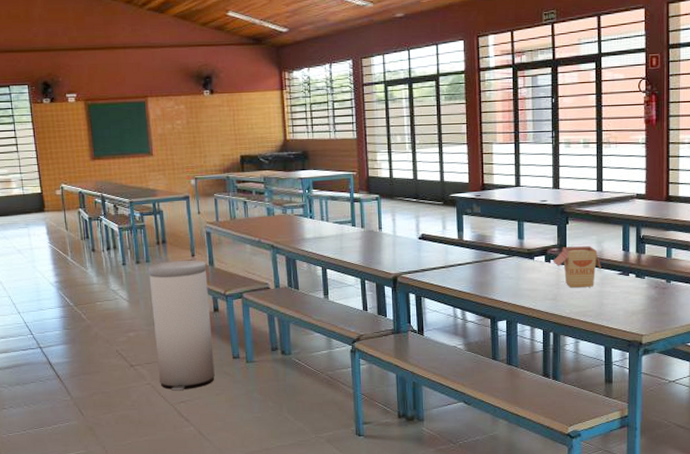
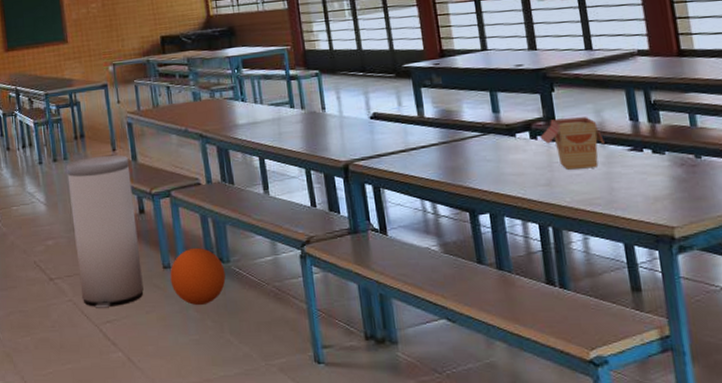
ball: none [238,341,287,389] -> present [170,247,226,305]

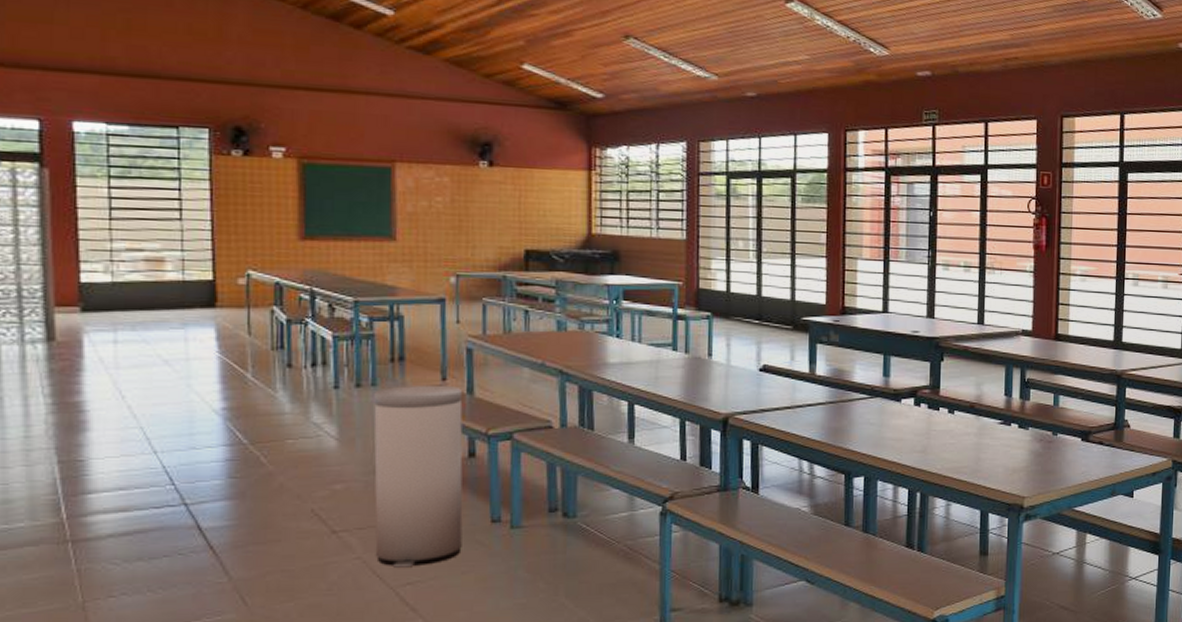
ball: present [170,247,226,305] -> none [499,499,569,564]
food container: present [540,117,605,170] -> none [923,388,980,438]

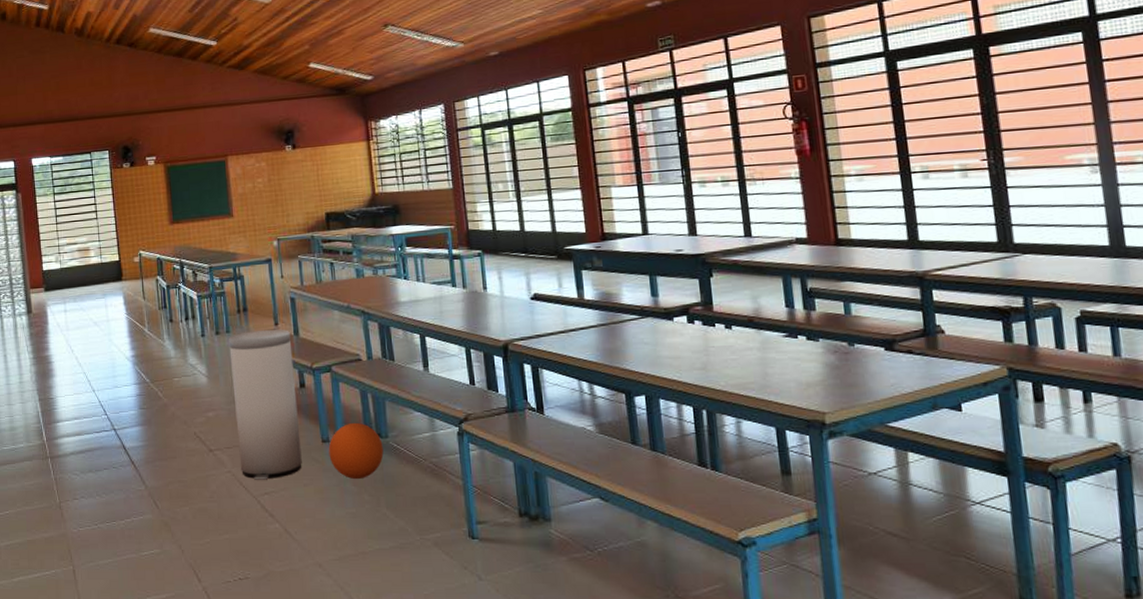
ball: none [499,499,569,564] -> present [328,422,384,479]

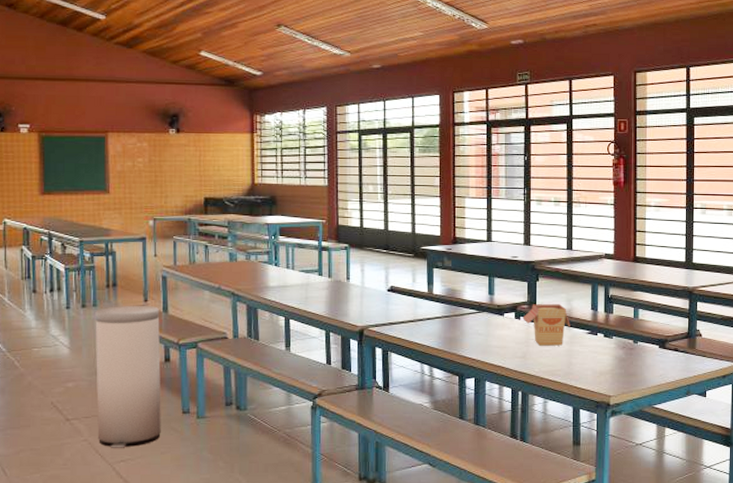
ball: present [328,422,384,479] -> none [188,395,241,447]
food container: none [697,303,760,354] -> present [522,304,570,346]

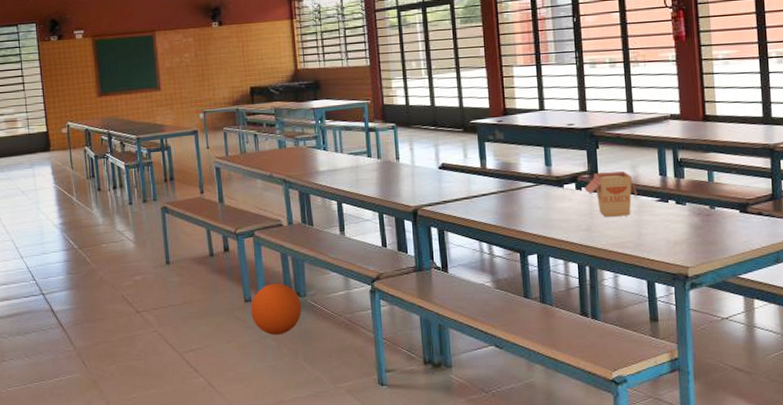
pedal bin: present [95,305,161,449] -> none [156,197,226,339]
ball: none [188,395,241,447] -> present [250,283,302,335]

